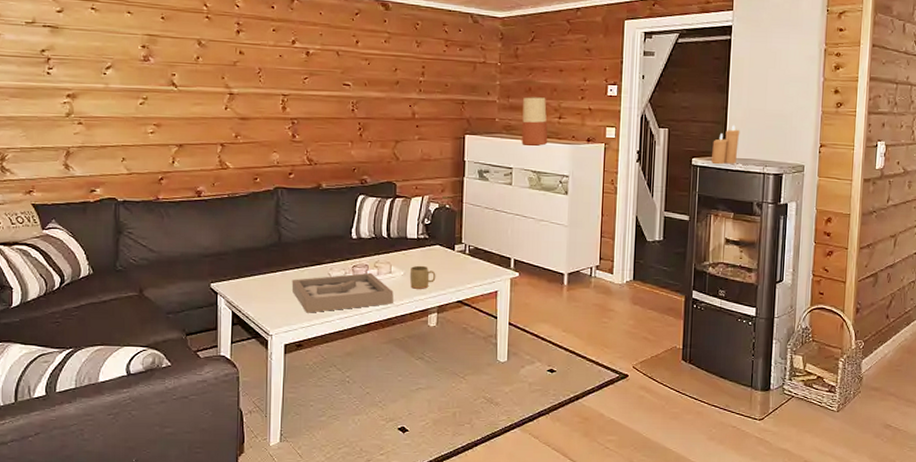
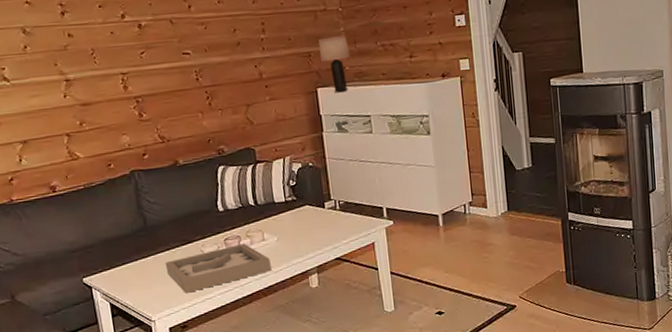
mug: present [409,265,436,289] -> none [283,228,311,253]
table lamp: none [473,88,502,142] -> present [317,35,350,93]
vase: present [522,97,548,146] -> none [371,38,403,90]
candle: present [711,125,740,165] -> none [569,39,595,82]

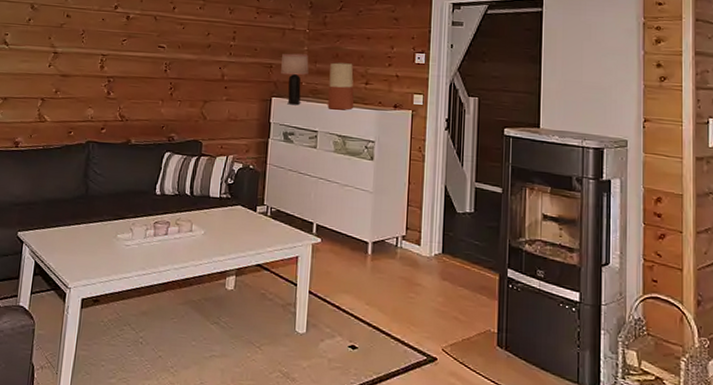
decorative tray: present [165,243,272,293] -> none [94,229,193,268]
vase: none [371,38,403,90] -> present [327,62,354,111]

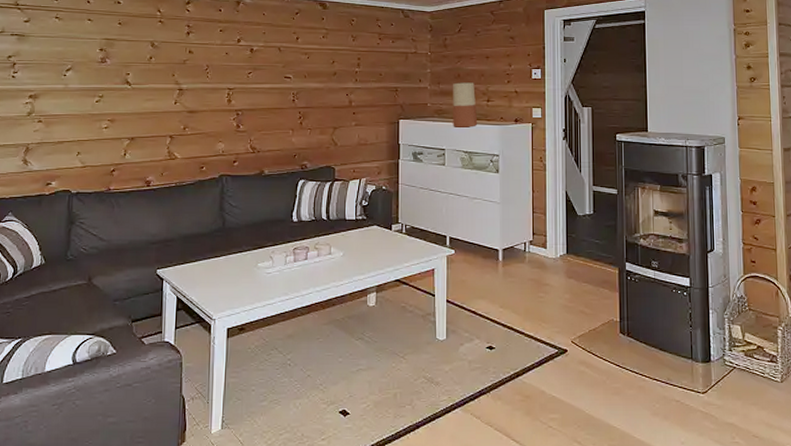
table lamp: present [281,53,309,105] -> none [405,76,433,126]

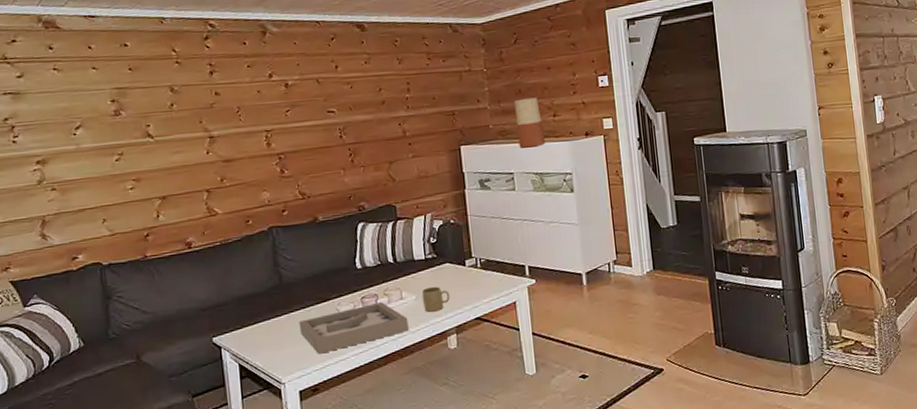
decorative tray: none [234,254,333,296] -> present [298,301,409,354]
mug: none [348,246,374,269] -> present [421,286,450,312]

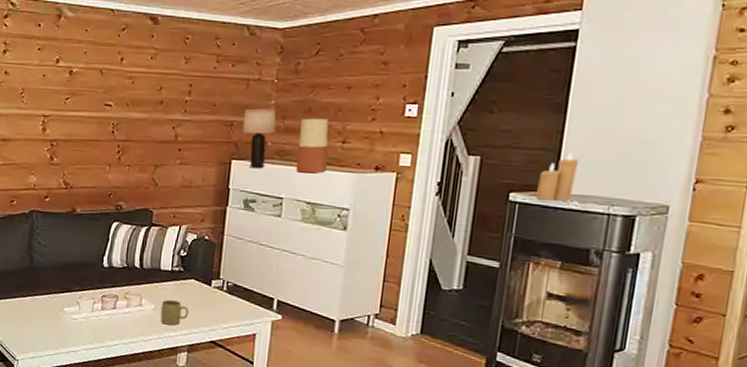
decorative tray: present [298,301,409,354] -> none [40,303,143,341]
table lamp: none [462,95,494,151] -> present [243,108,276,169]
candle: none [712,99,739,141] -> present [535,153,580,202]

